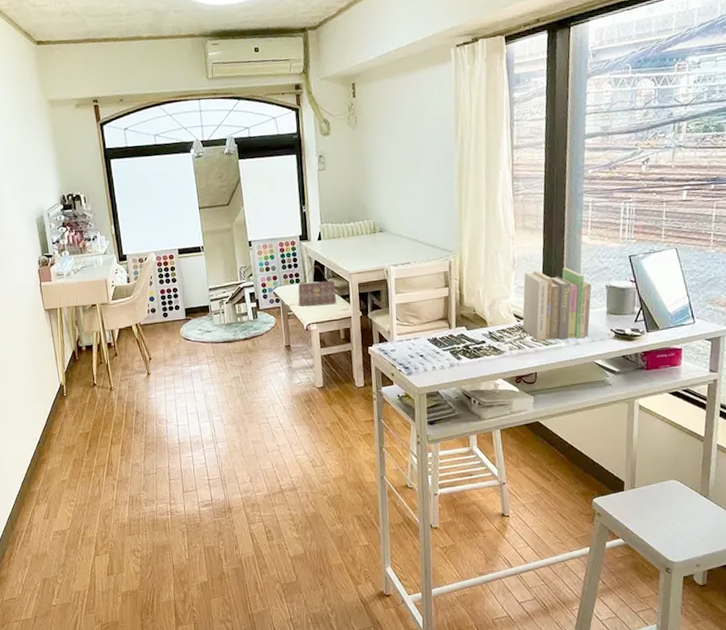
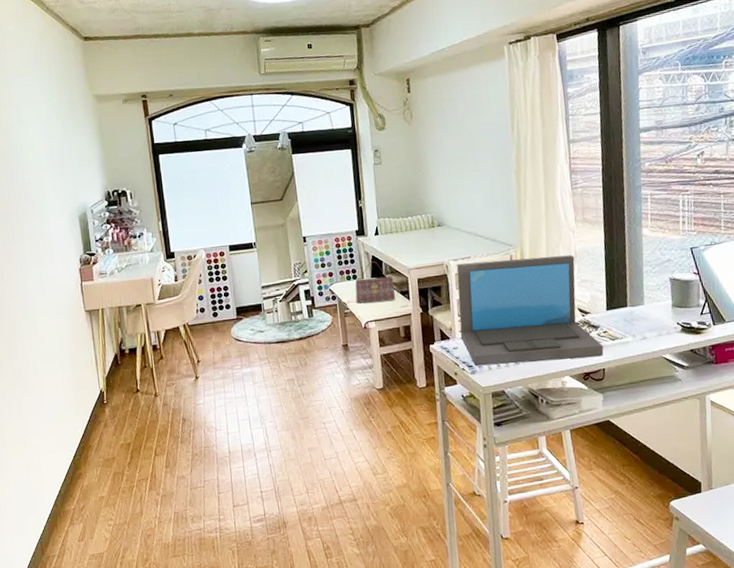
laptop: none [396,261,537,368] -> present [456,255,604,367]
books: present [522,267,592,341] -> none [586,260,656,335]

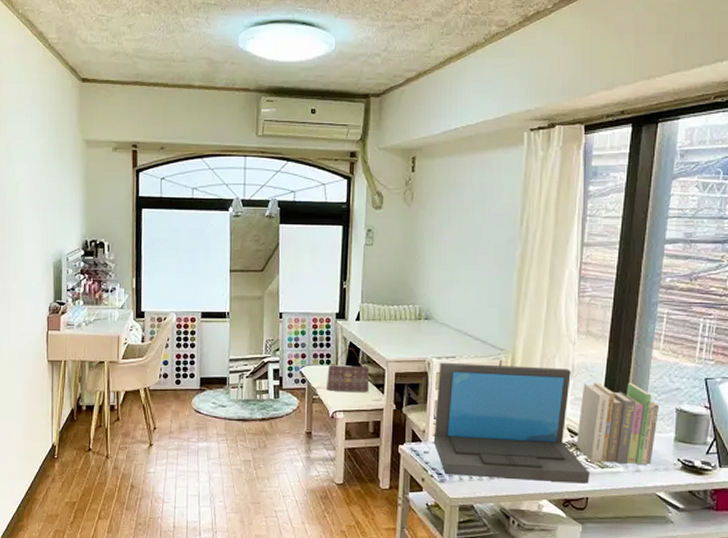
books: none [586,260,656,335] -> present [576,382,659,465]

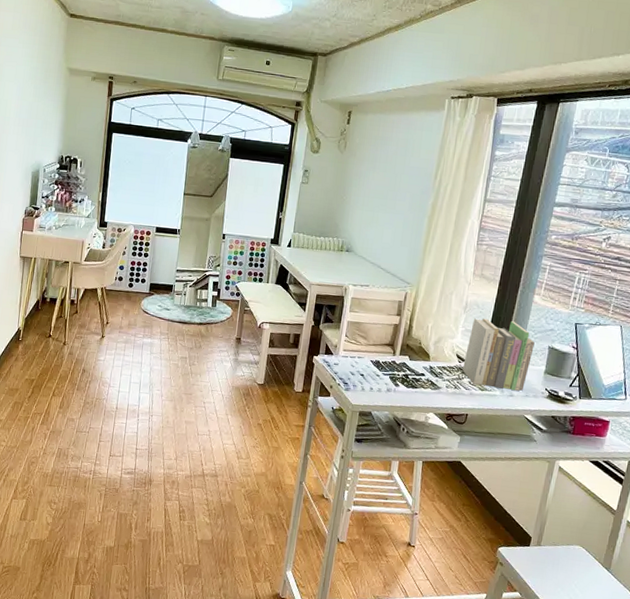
handbag: present [327,347,370,393] -> none [257,269,295,309]
laptop: present [433,362,590,484] -> none [343,289,471,403]

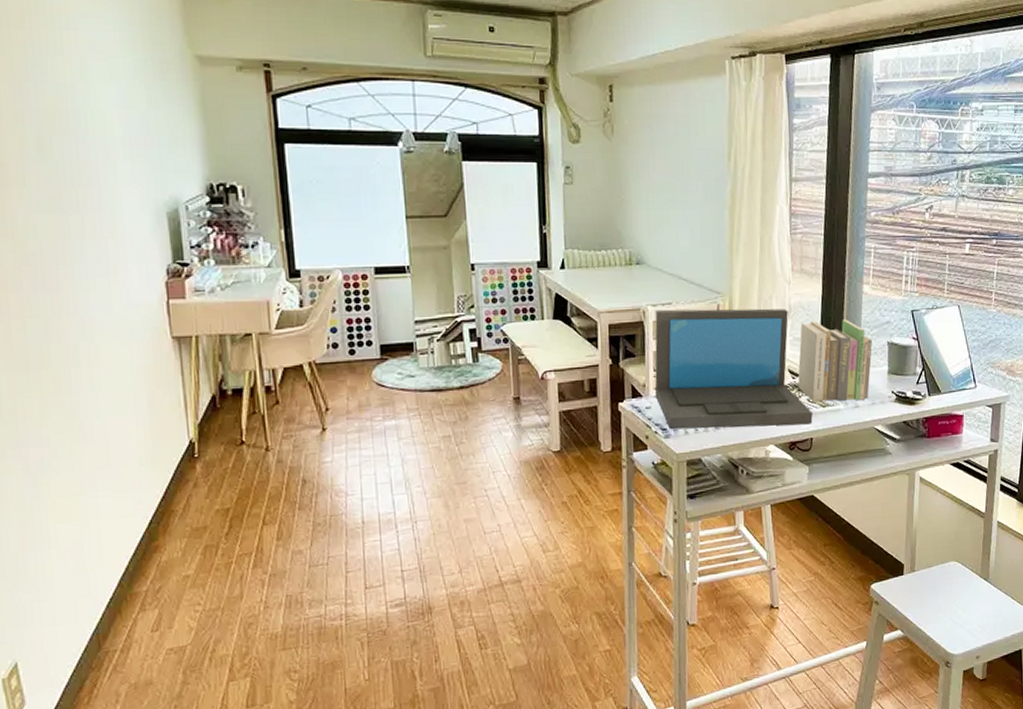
laptop: none [343,289,471,403] -> present [654,308,813,430]

